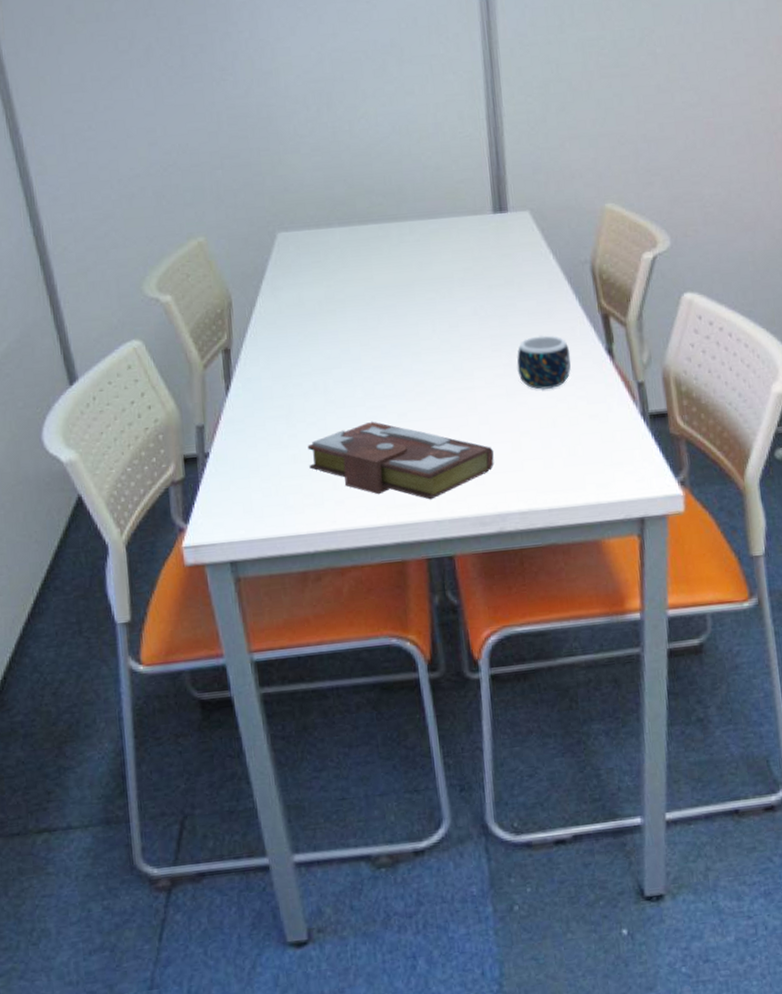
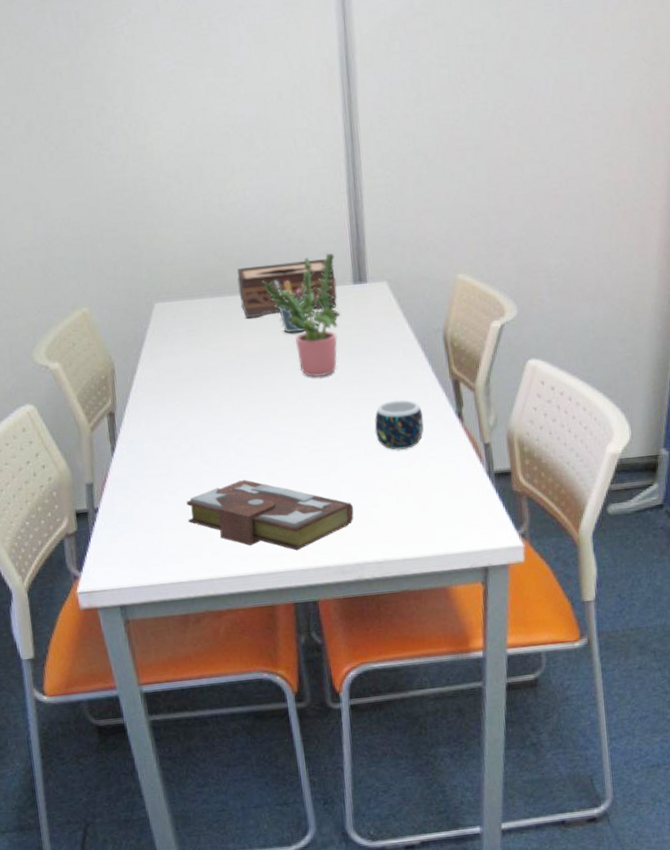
tissue box: none [367,187,476,249] -> present [237,259,338,319]
potted plant: none [393,181,479,311] -> present [261,253,341,377]
pen holder: none [407,209,444,265] -> present [273,280,308,334]

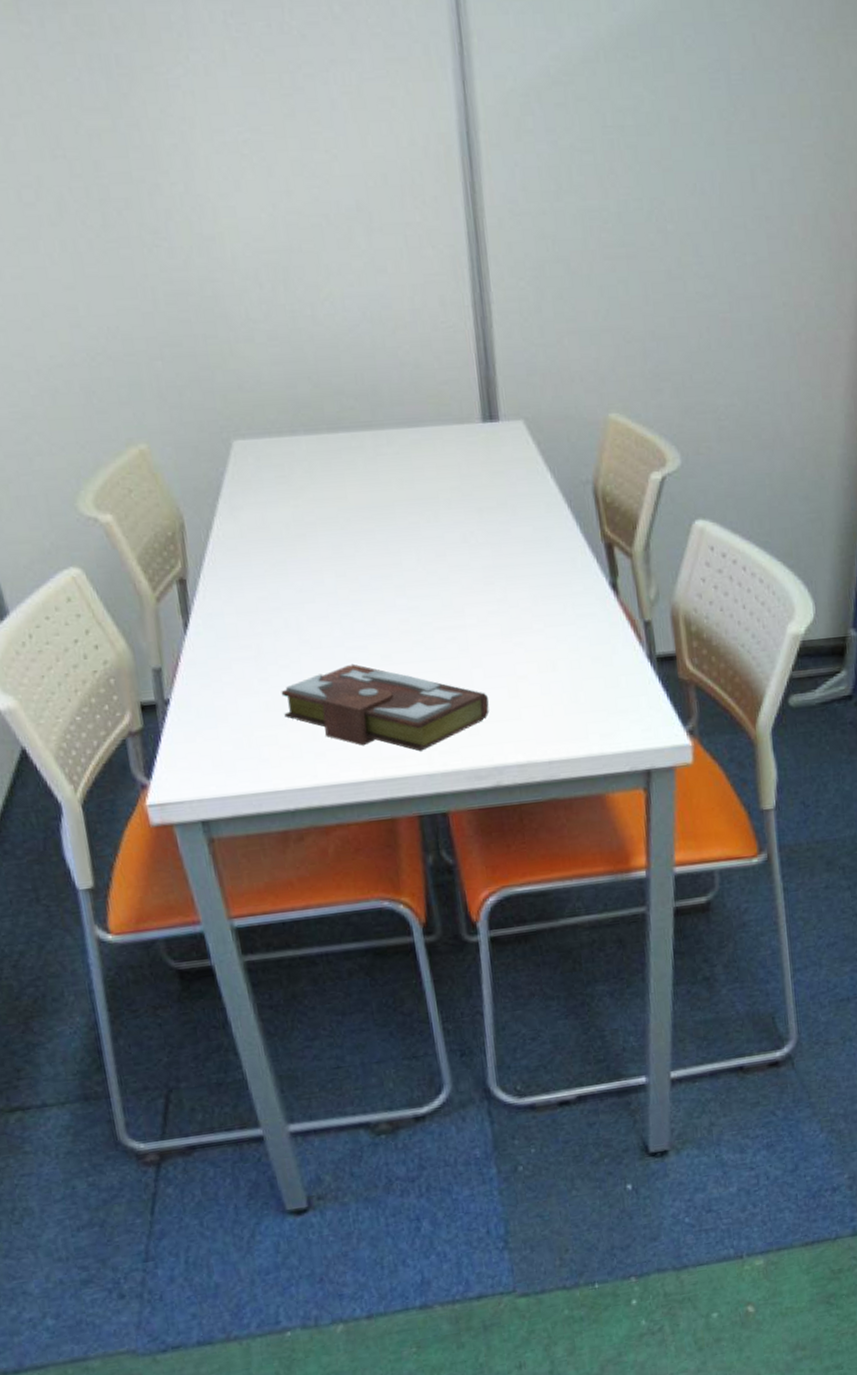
tissue box: present [237,259,338,319] -> none [337,390,463,463]
potted plant: present [261,253,341,377] -> none [367,382,467,538]
pen holder: present [273,280,308,334] -> none [383,415,426,483]
mug: present [374,399,424,451] -> none [512,566,572,630]

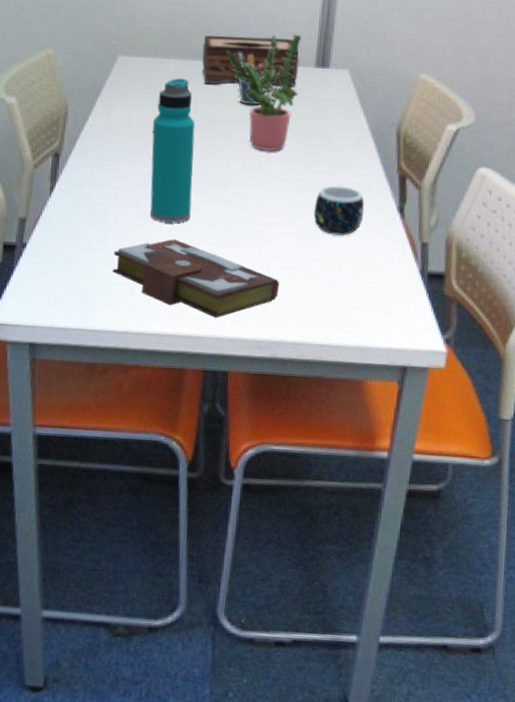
water bottle: none [294,459,366,646] -> present [150,78,195,224]
tissue box: none [337,390,463,463] -> present [202,35,299,87]
potted plant: none [367,382,467,538] -> present [225,34,302,152]
pen holder: none [383,415,426,483] -> present [238,52,270,107]
mug: none [512,566,572,630] -> present [313,185,365,236]

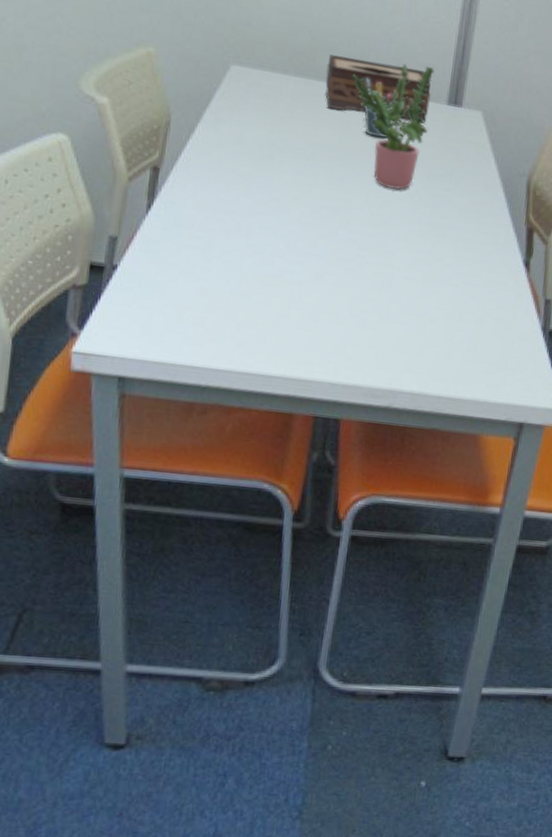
book: present [112,239,280,318] -> none [217,274,400,362]
water bottle: present [150,78,195,224] -> none [261,98,316,257]
mug: present [313,185,365,236] -> none [437,232,491,286]

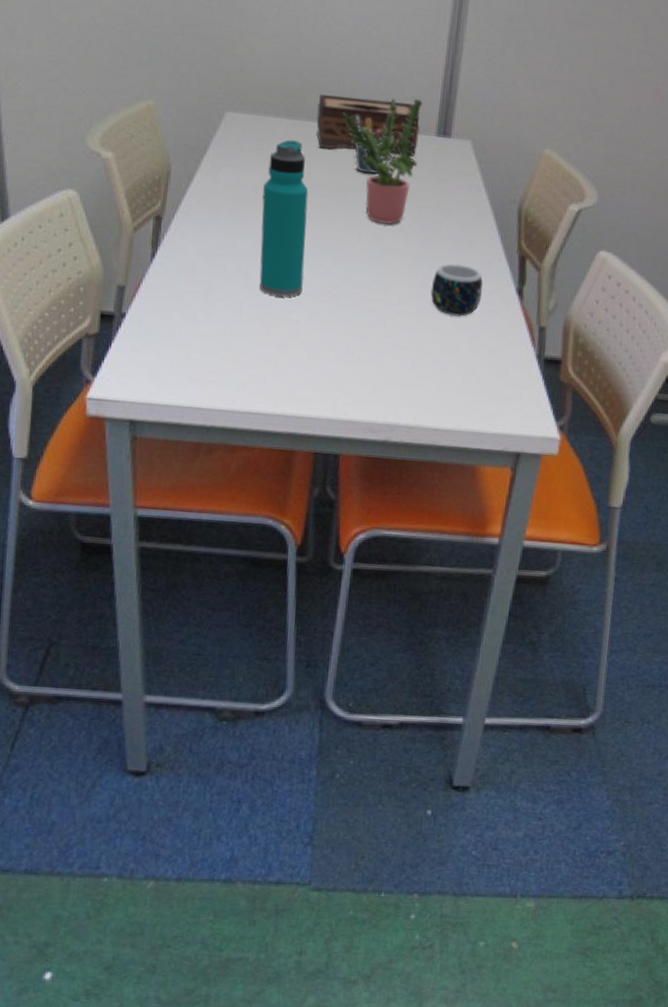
water bottle: none [261,98,316,257] -> present [259,140,309,298]
mug: none [437,232,491,286] -> present [430,263,483,317]

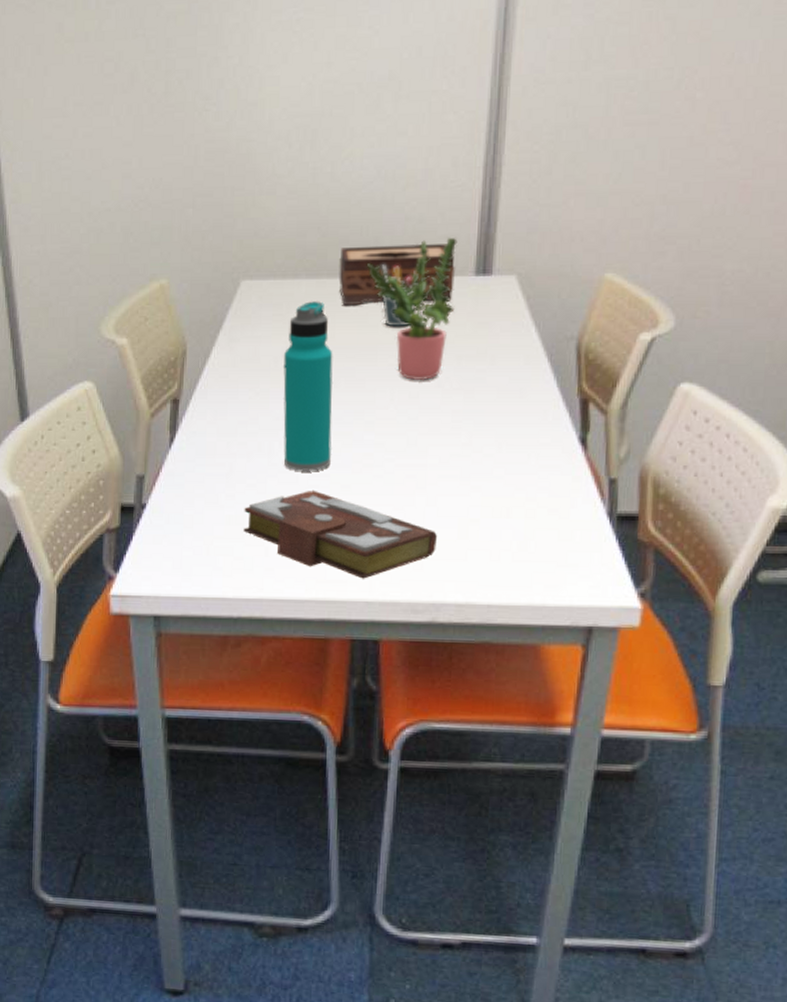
book: none [219,314,395,399] -> present [243,490,438,579]
mug: present [430,263,483,317] -> none [476,415,538,477]

